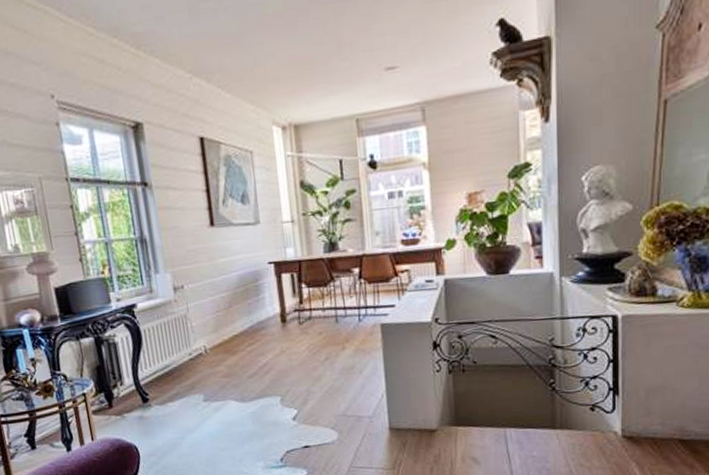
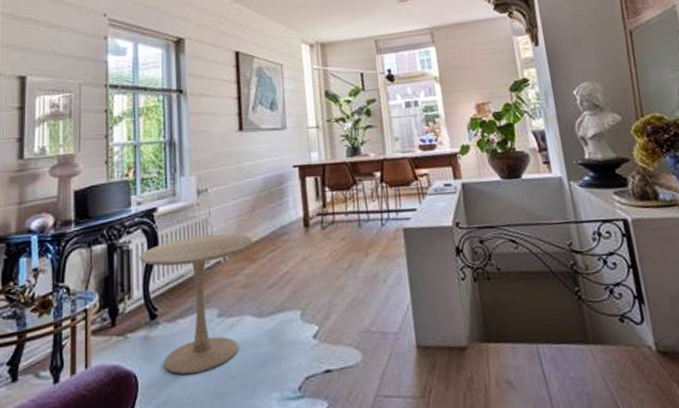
side table: none [126,328,233,447] -> present [140,233,254,375]

